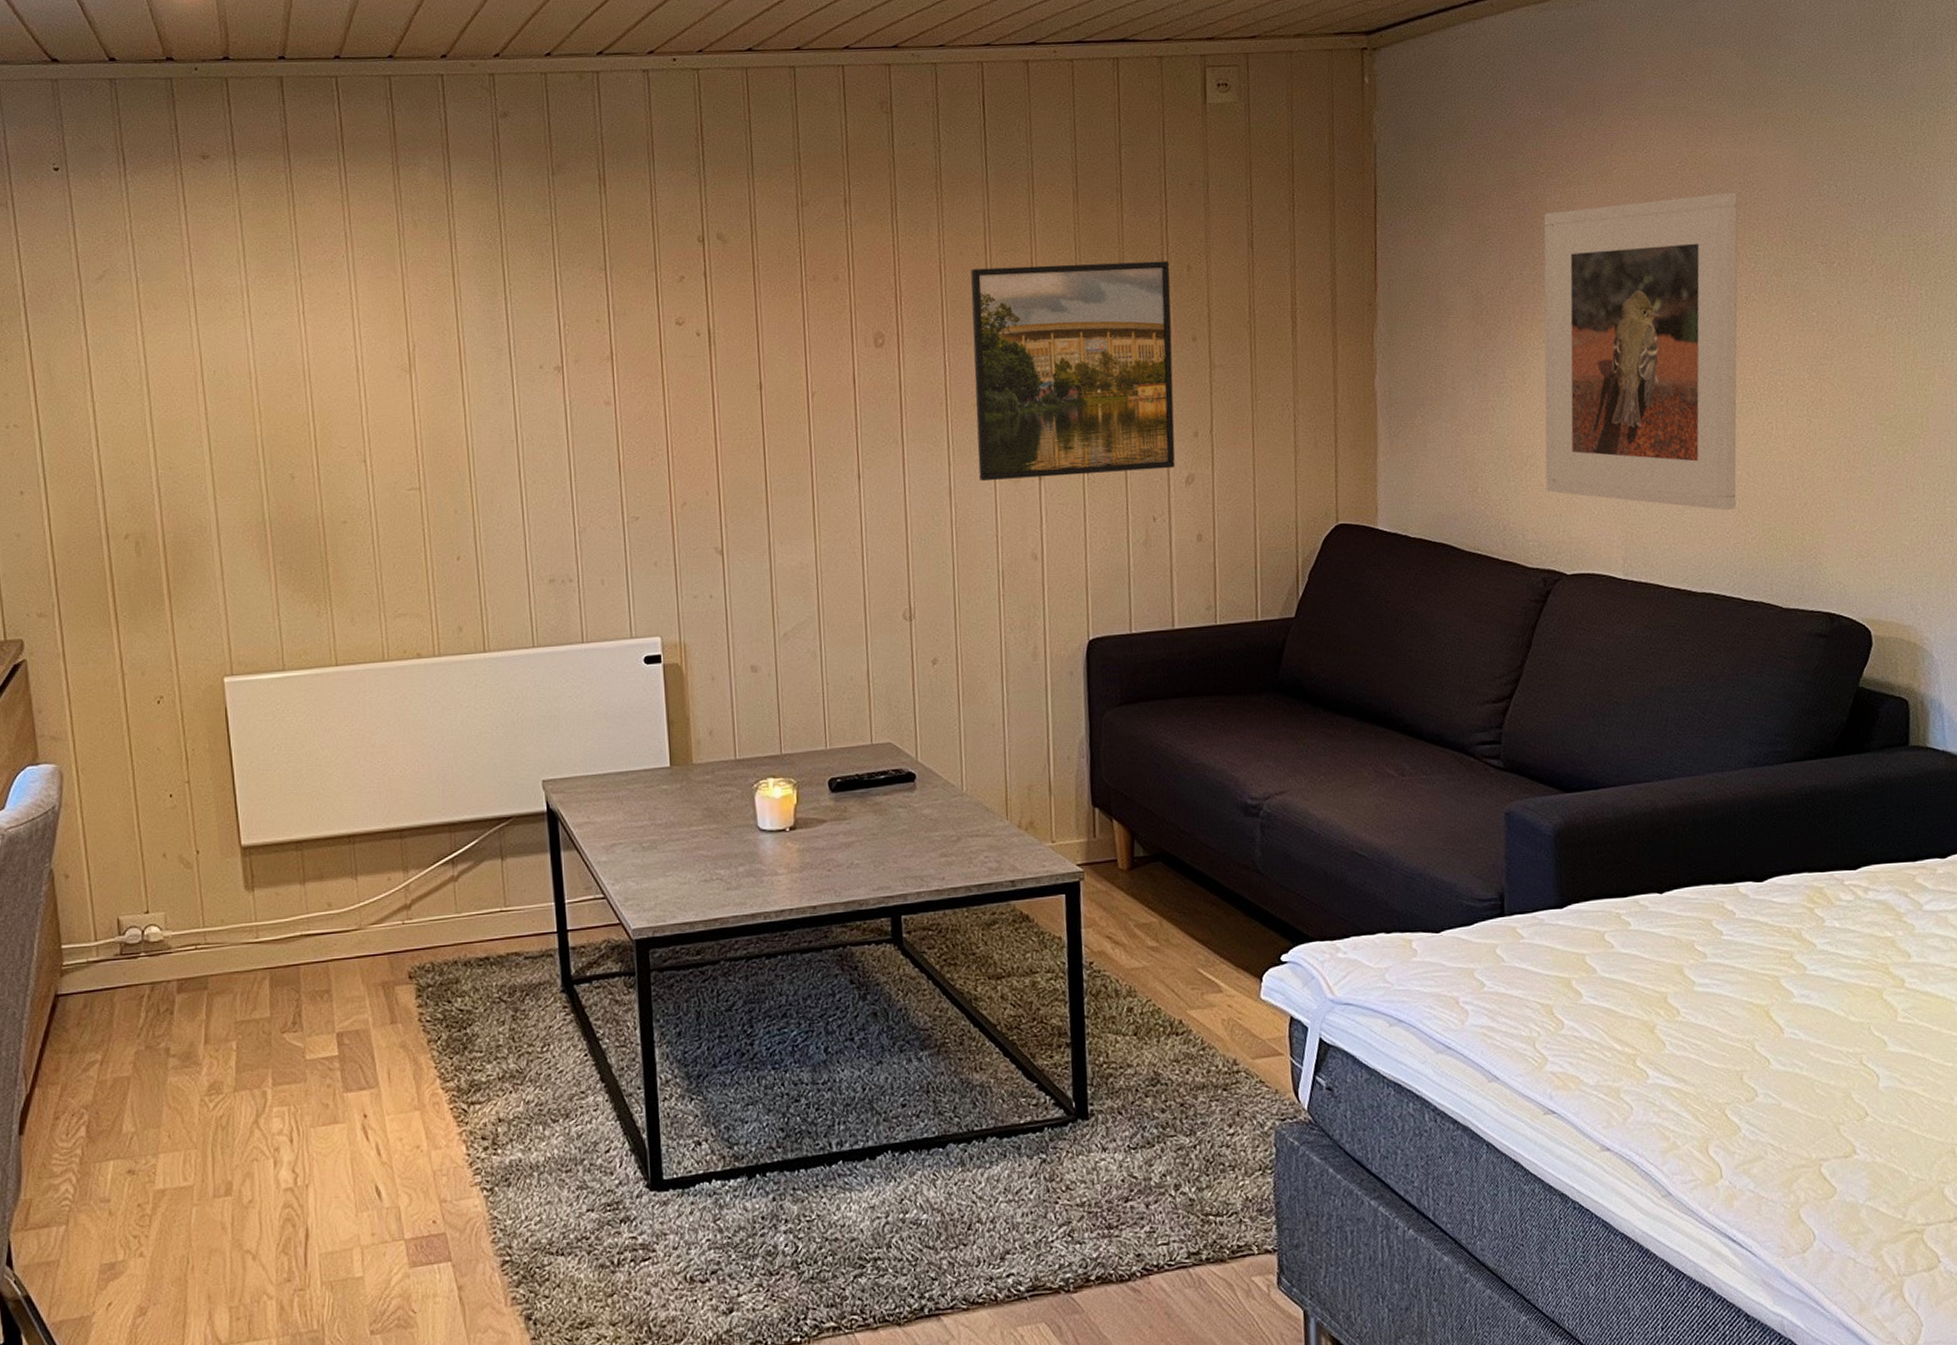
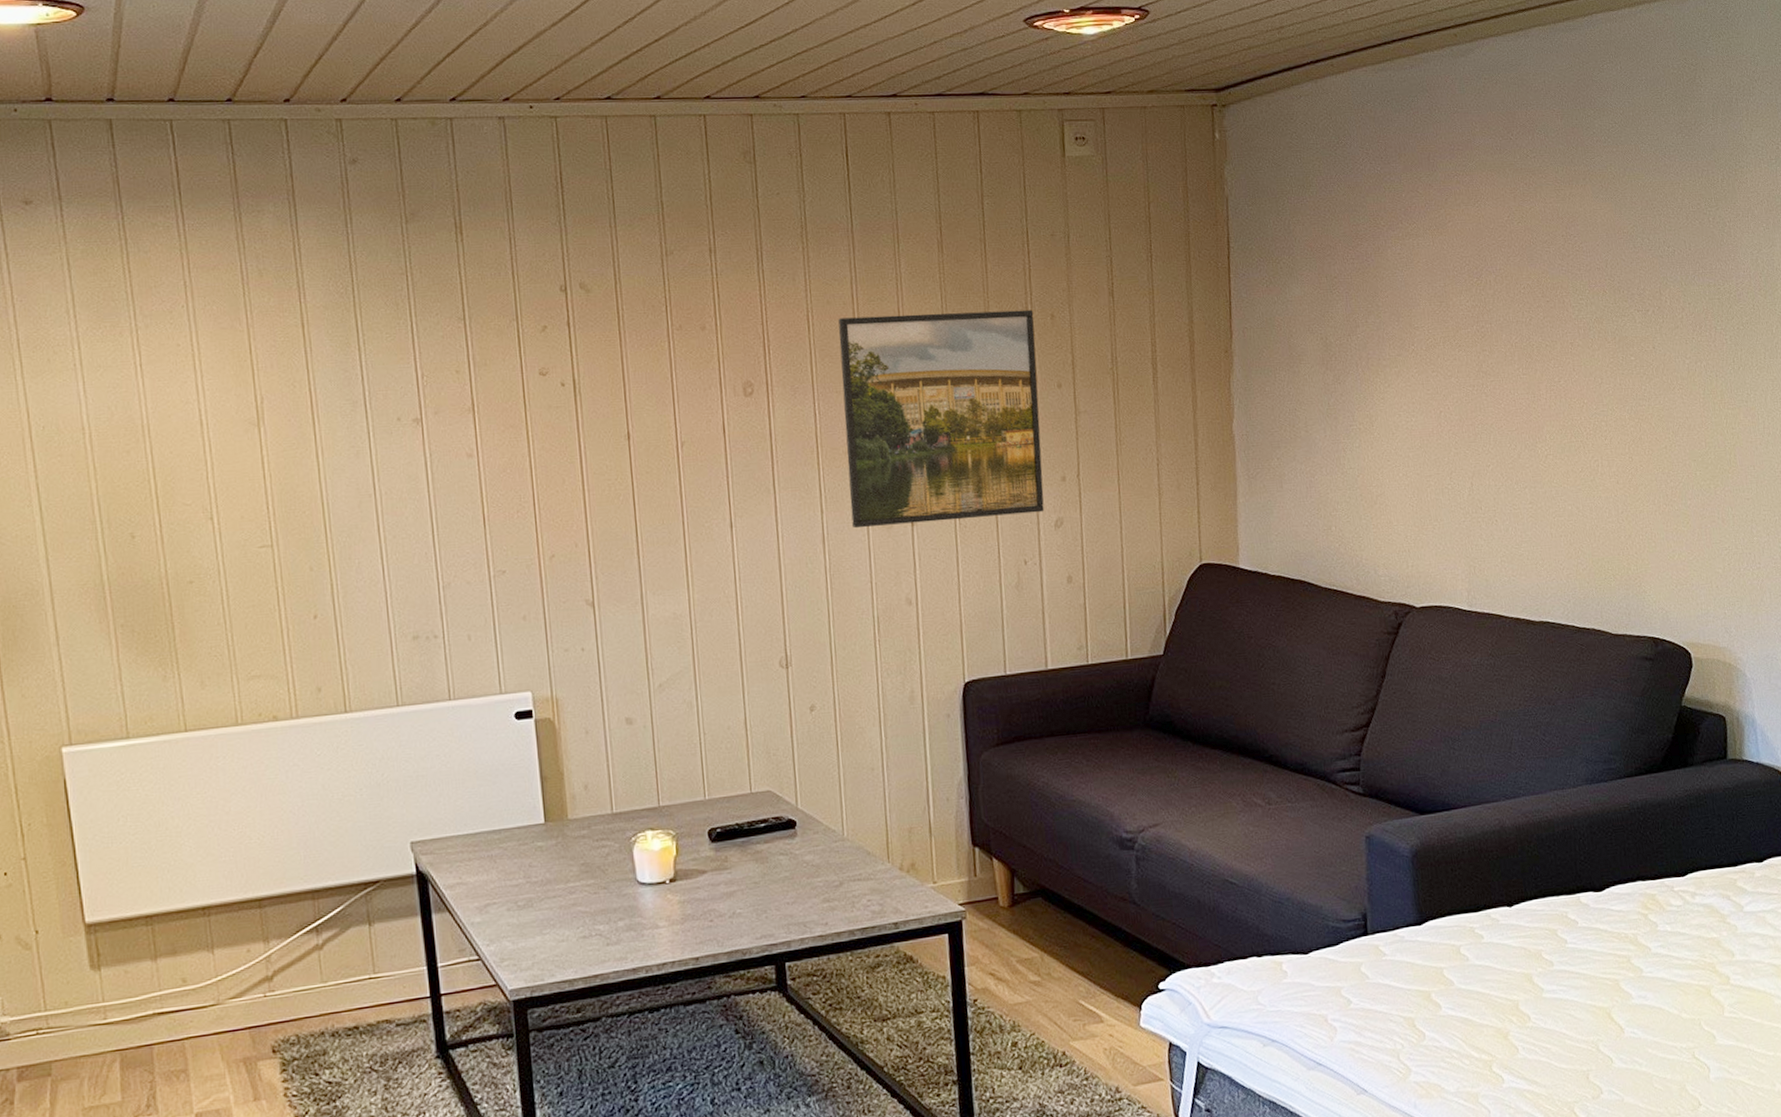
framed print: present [1543,192,1738,510] -> none [1385,244,1568,543]

